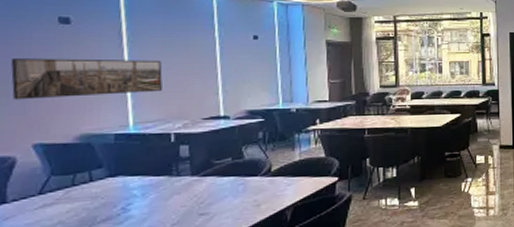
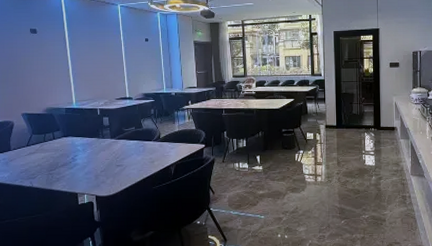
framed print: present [10,58,163,100] -> none [7,57,91,84]

